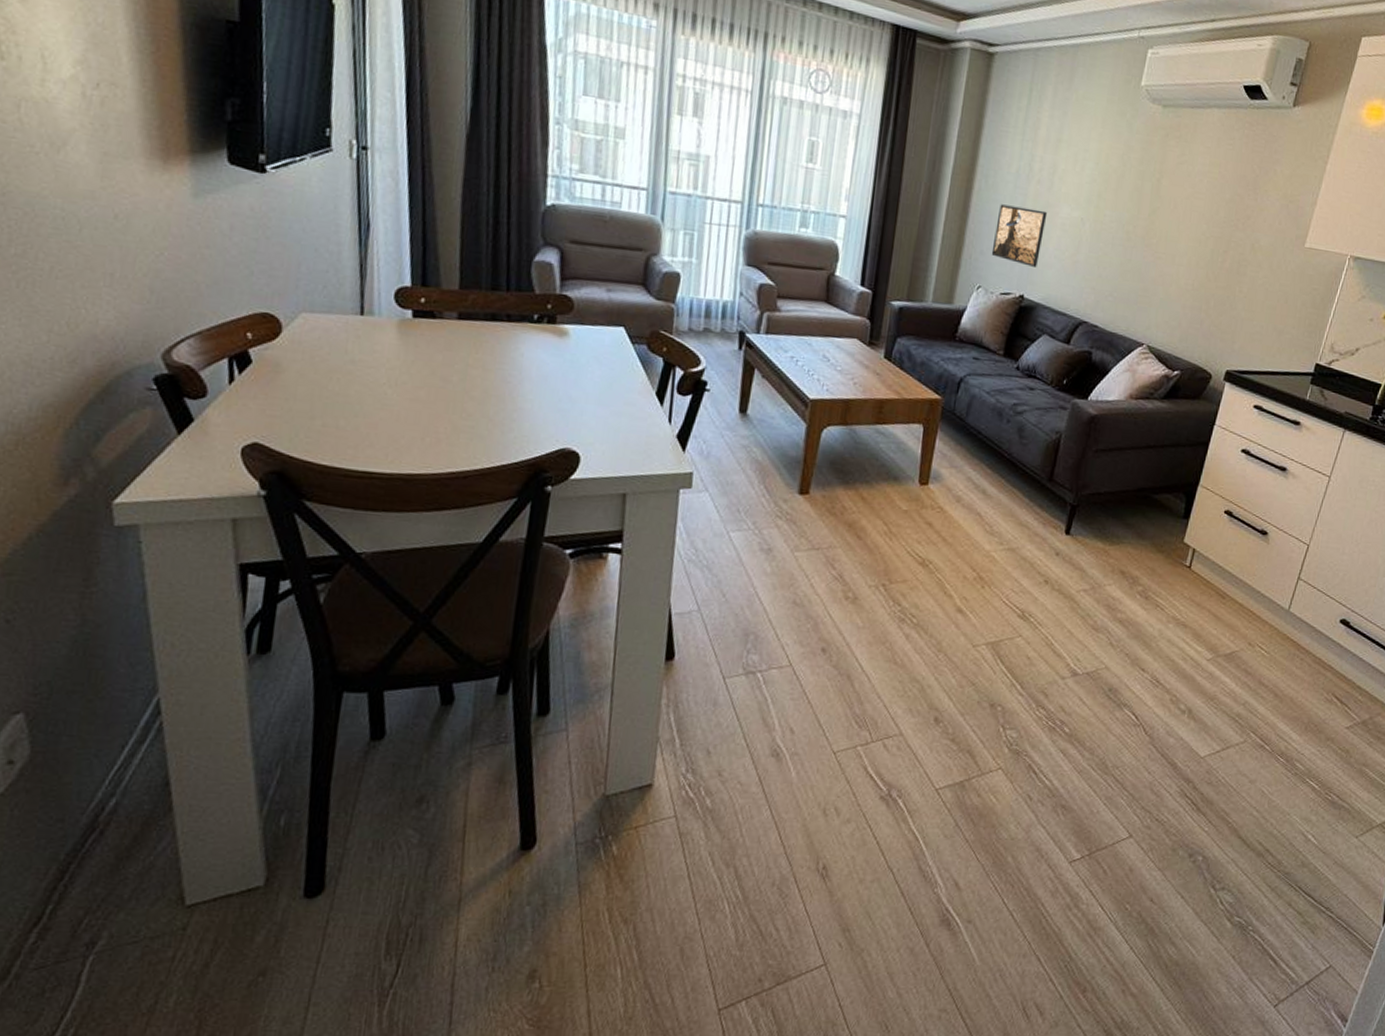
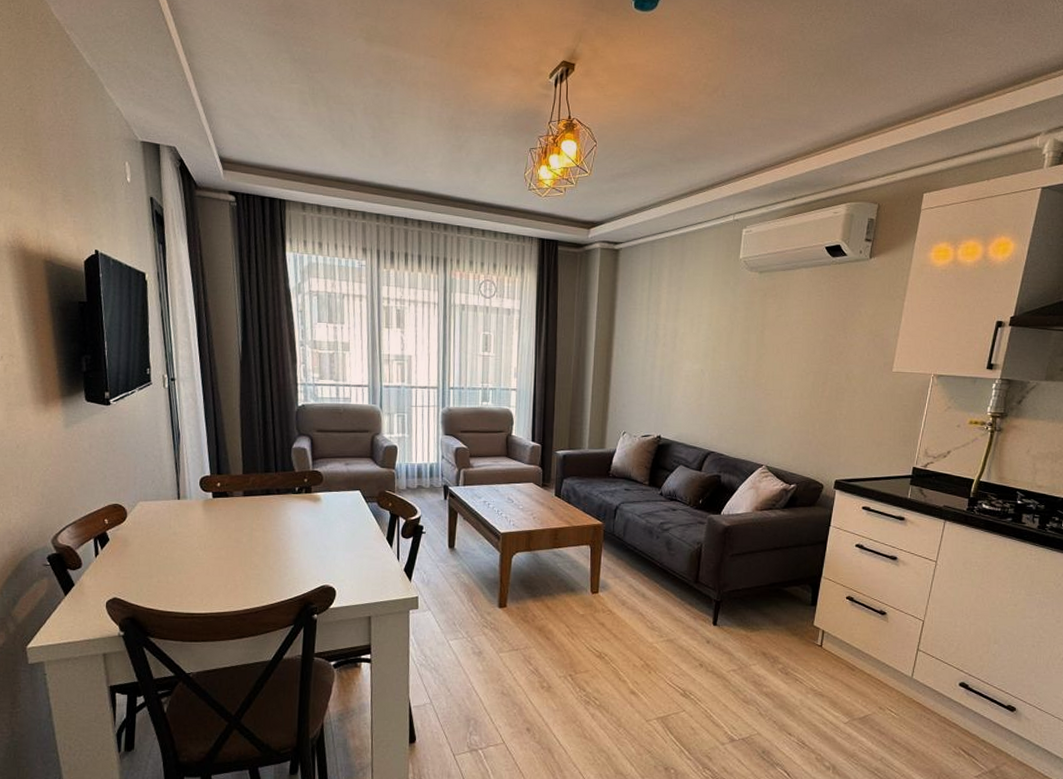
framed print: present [991,204,1048,267] -> none [631,366,674,413]

